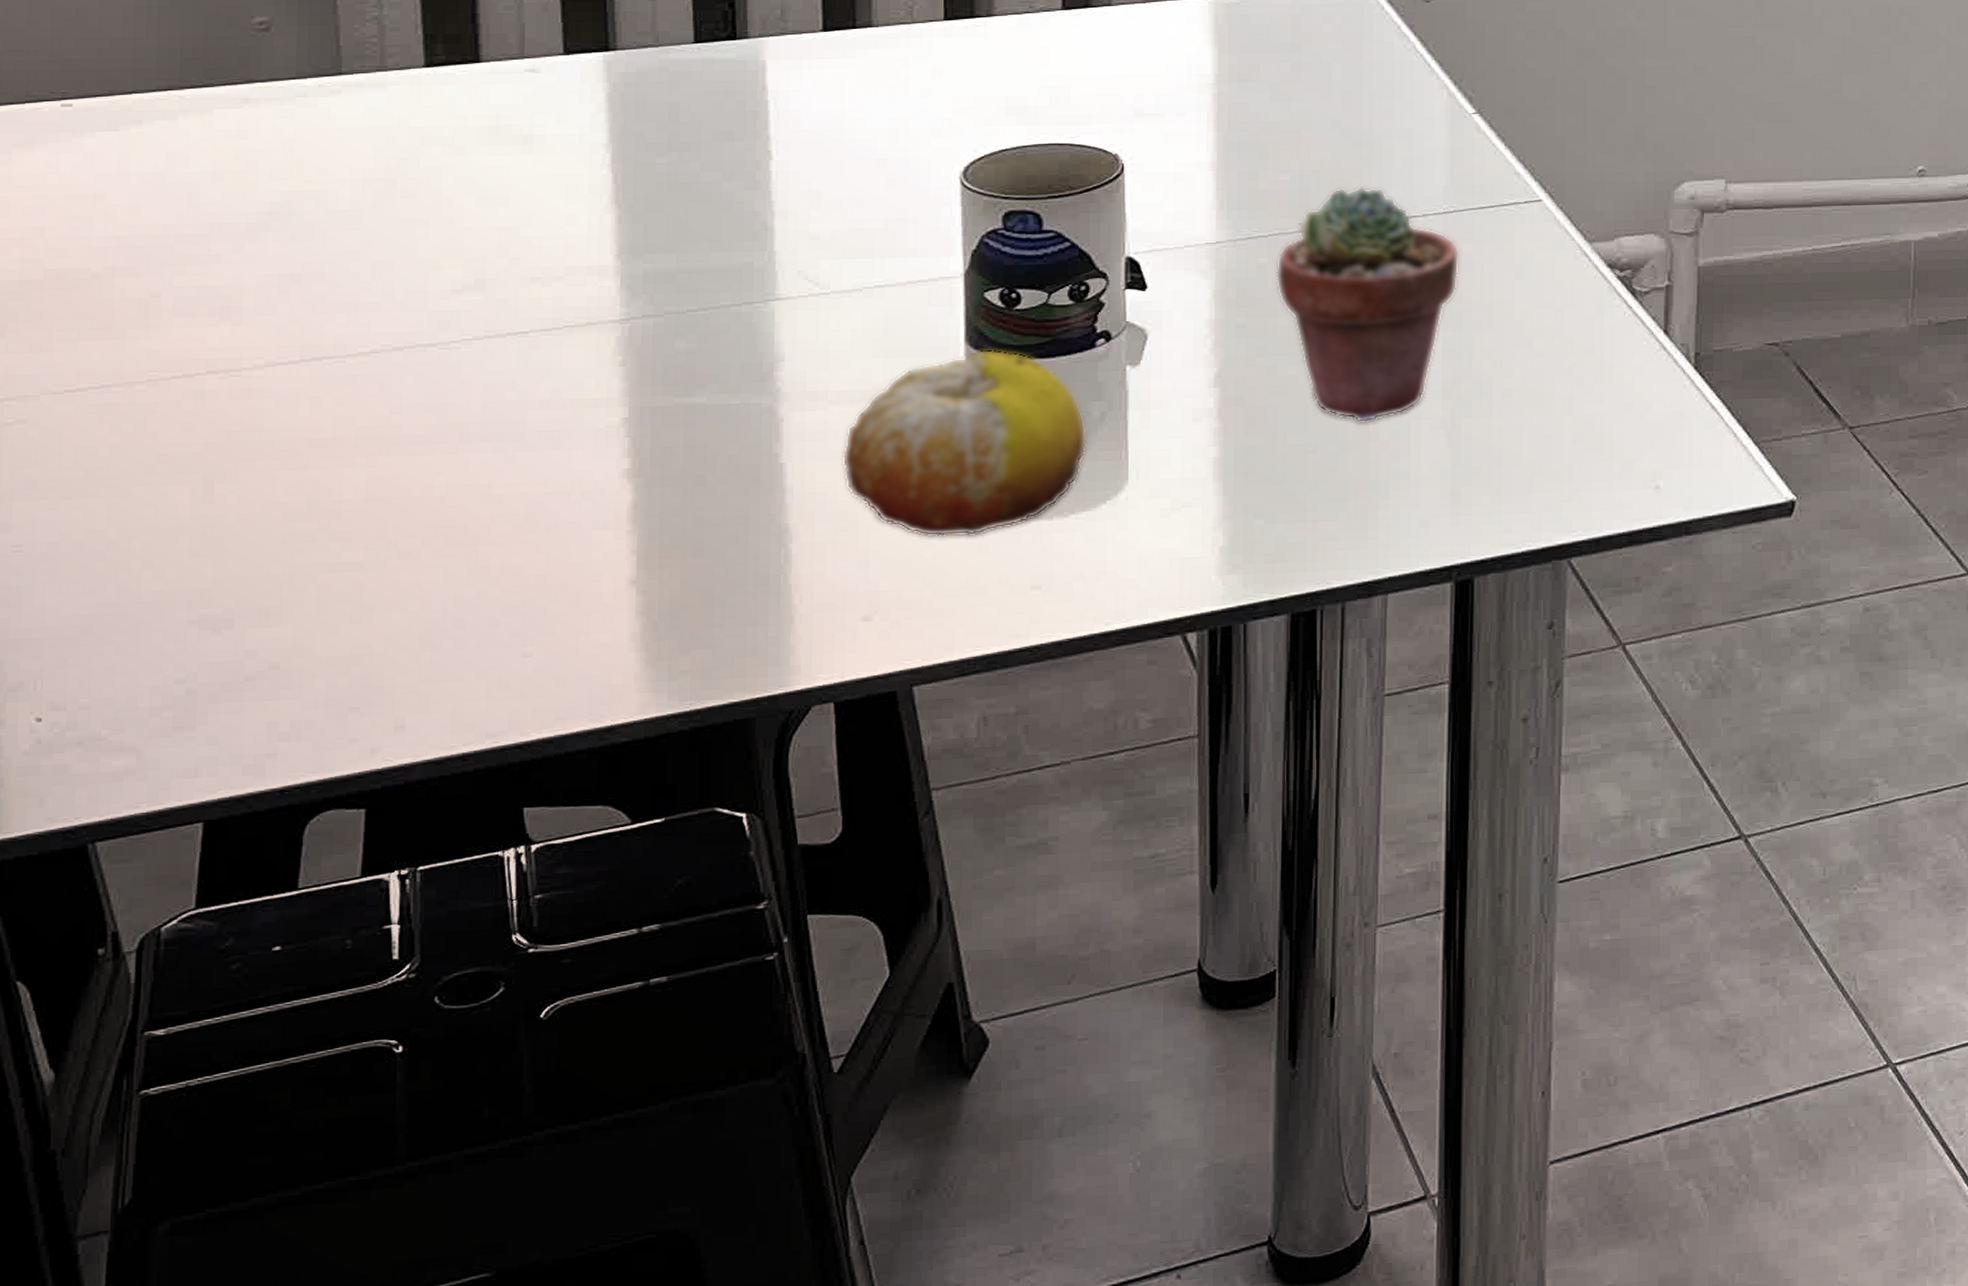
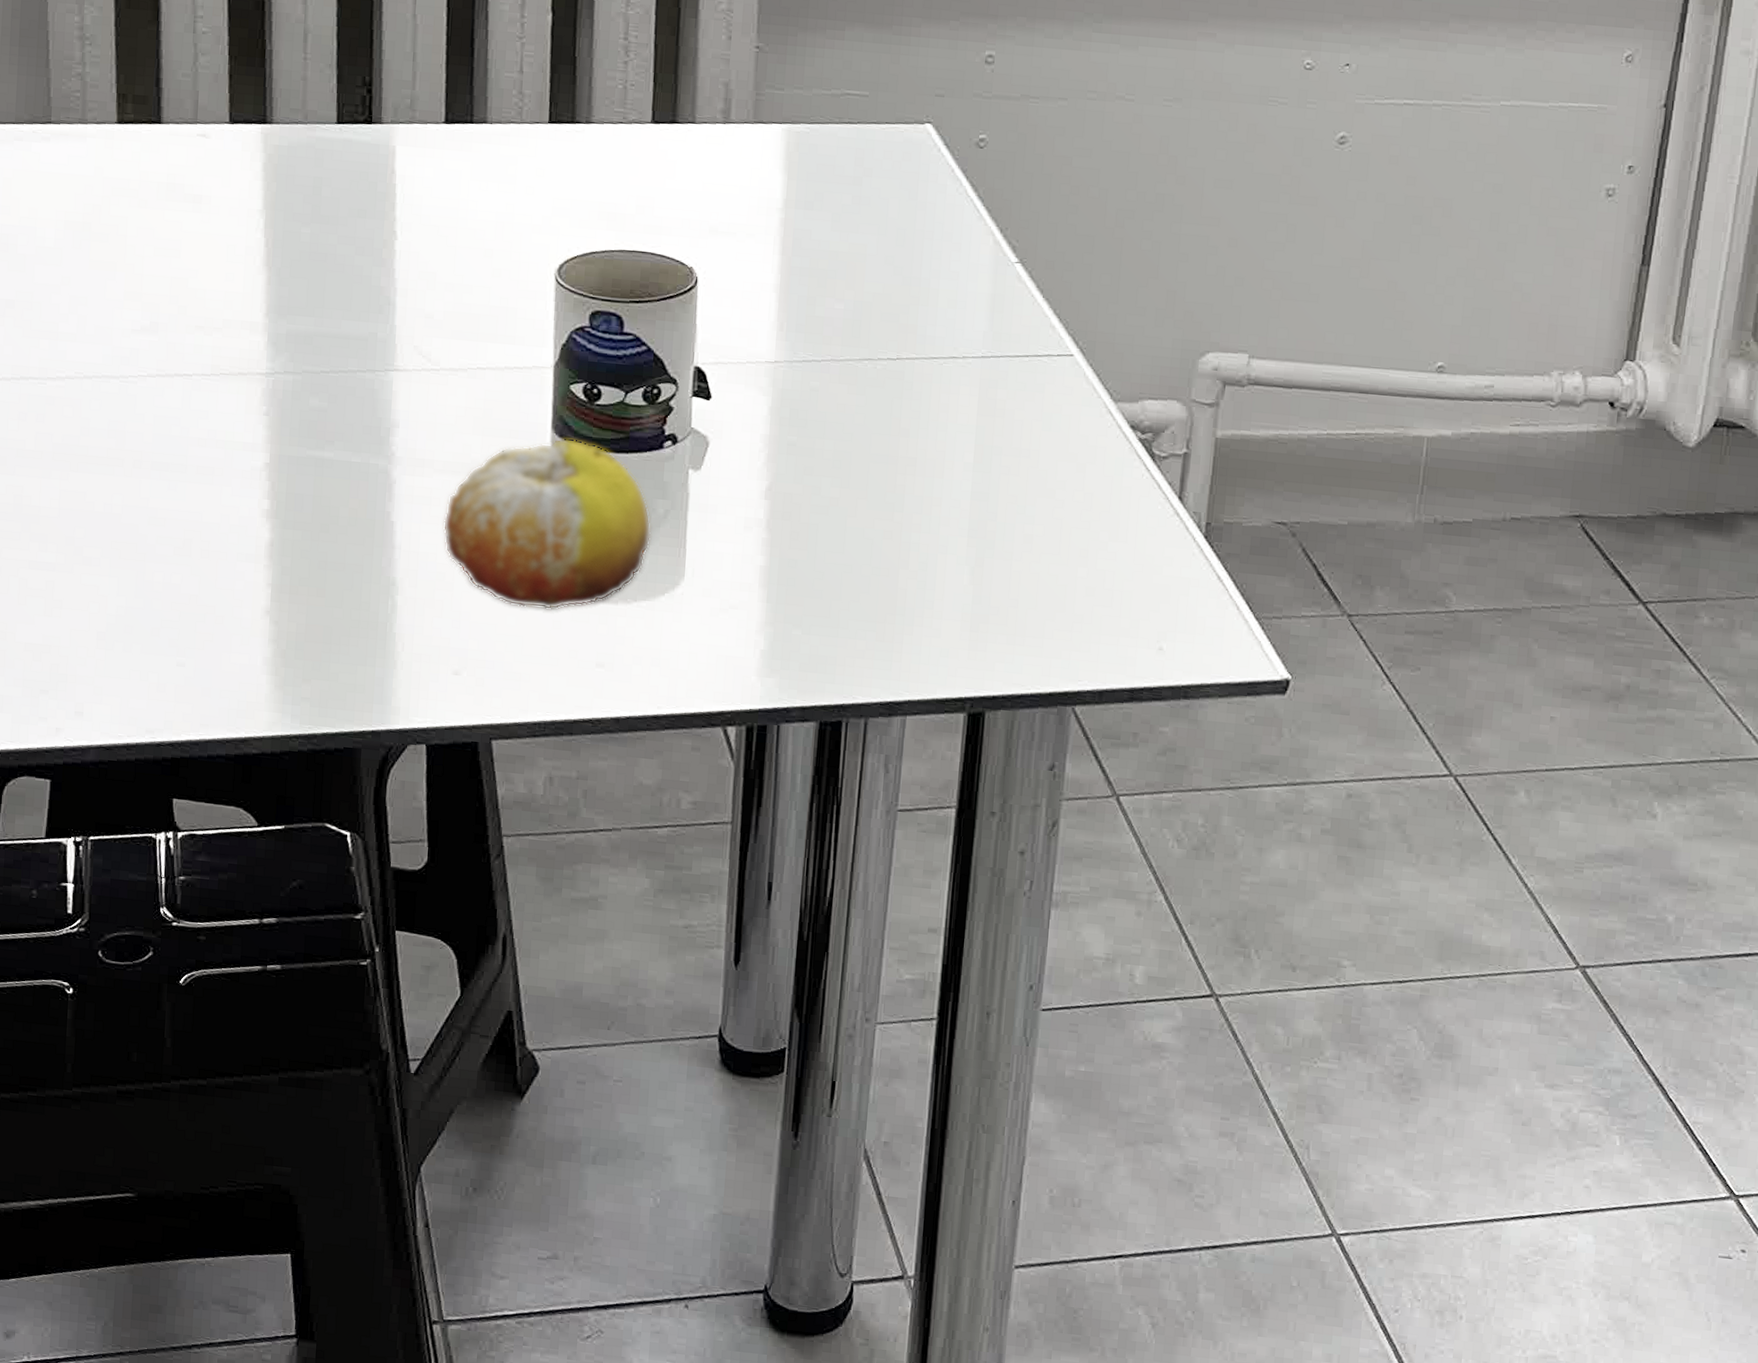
potted succulent: present [1275,186,1459,423] -> none [825,322,994,551]

